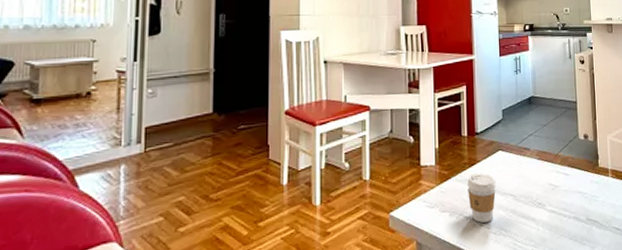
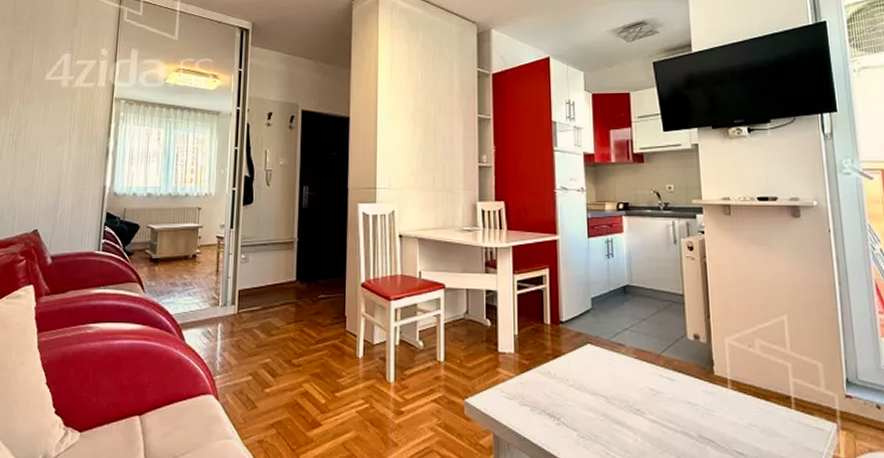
coffee cup: present [468,173,497,223] -> none [551,367,585,423]

